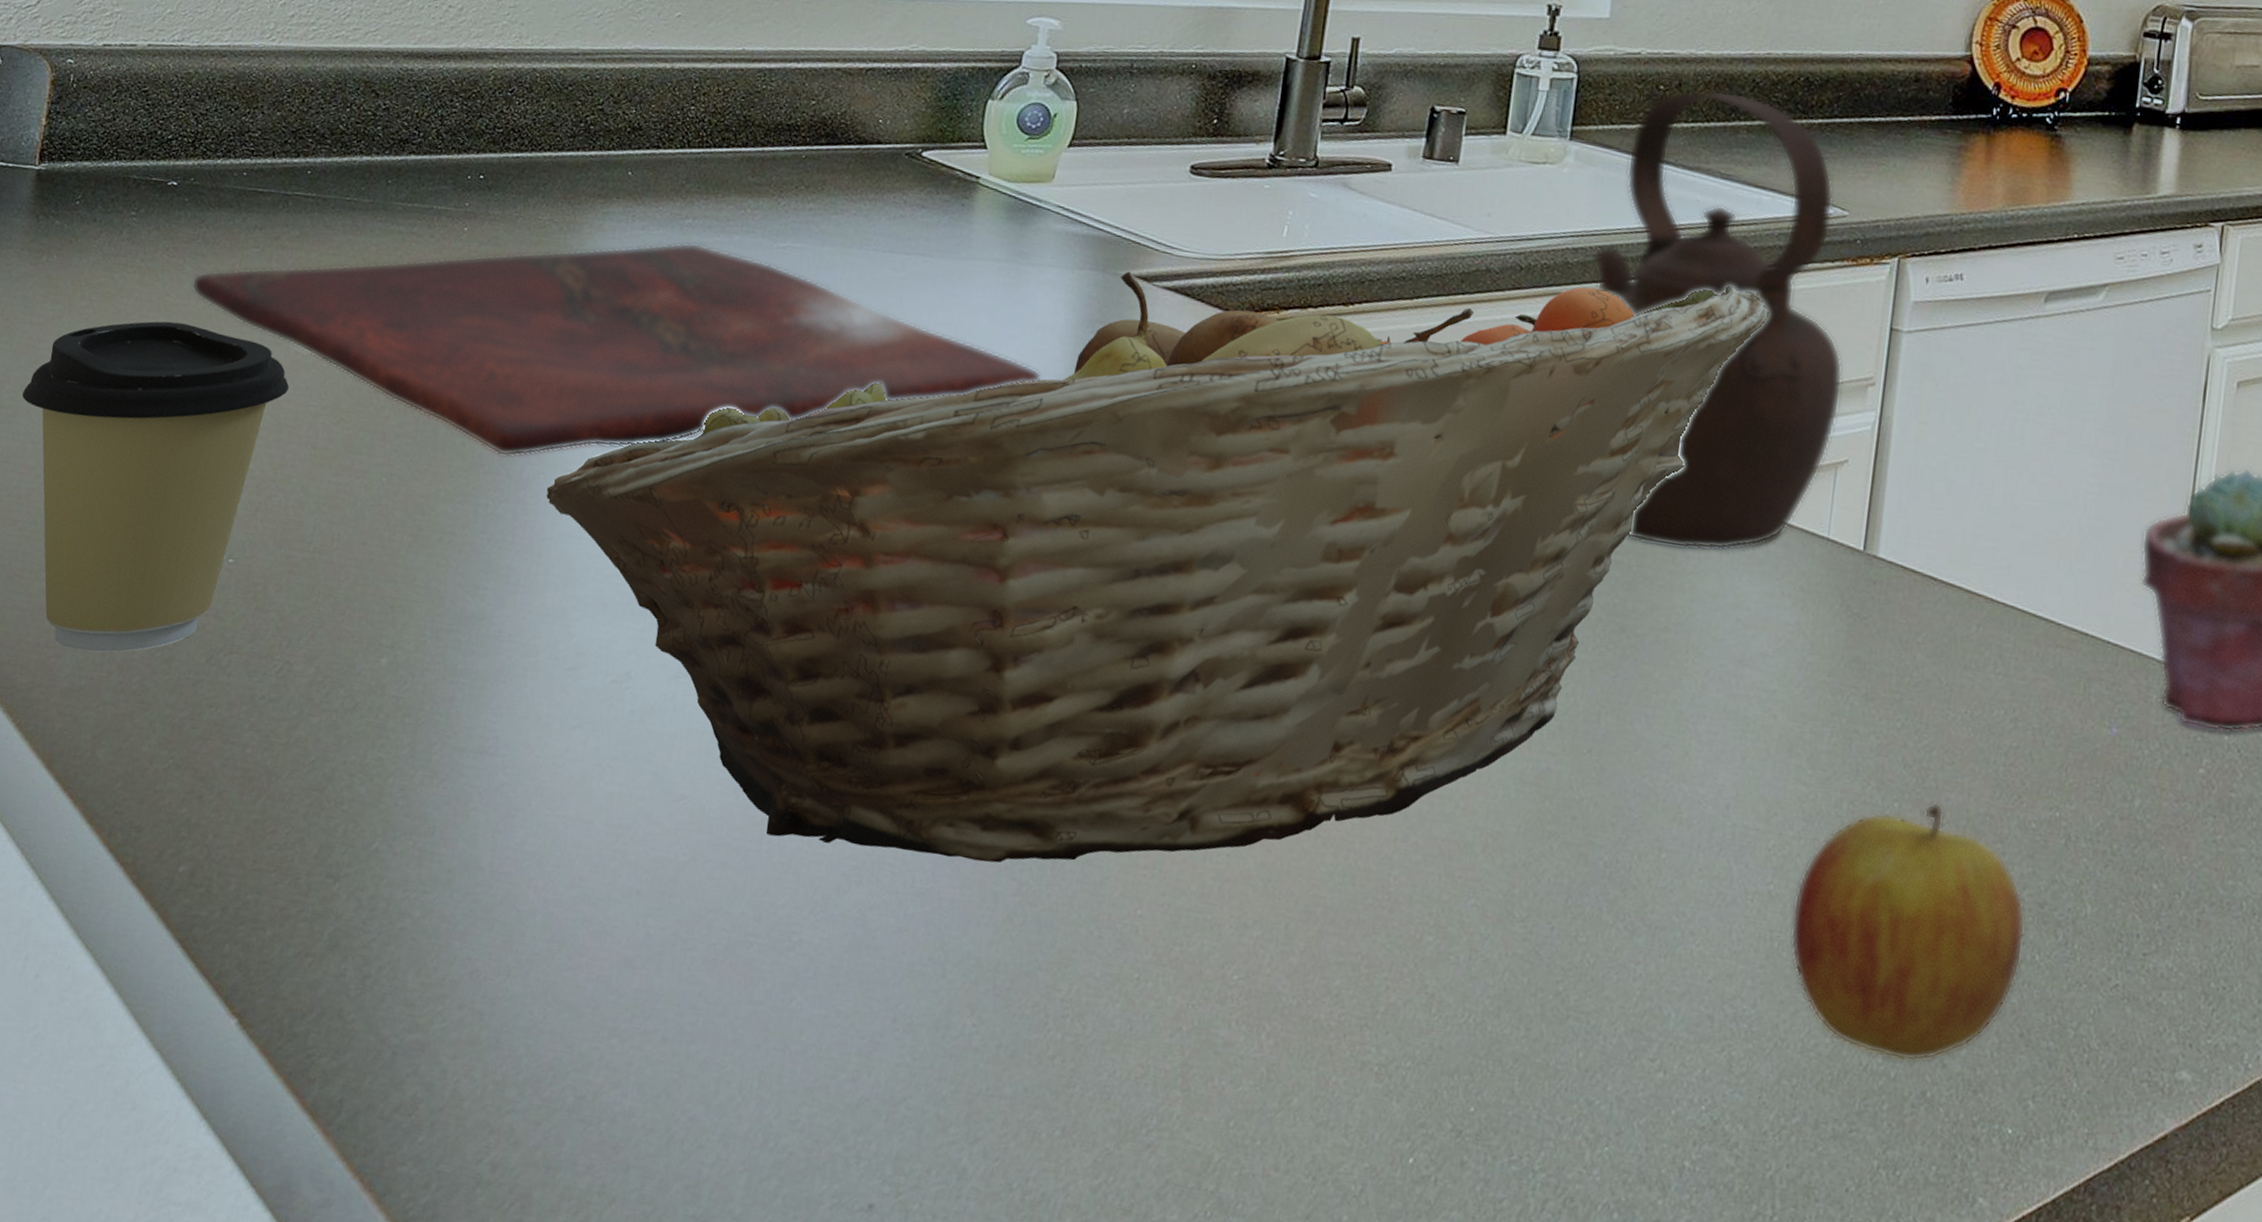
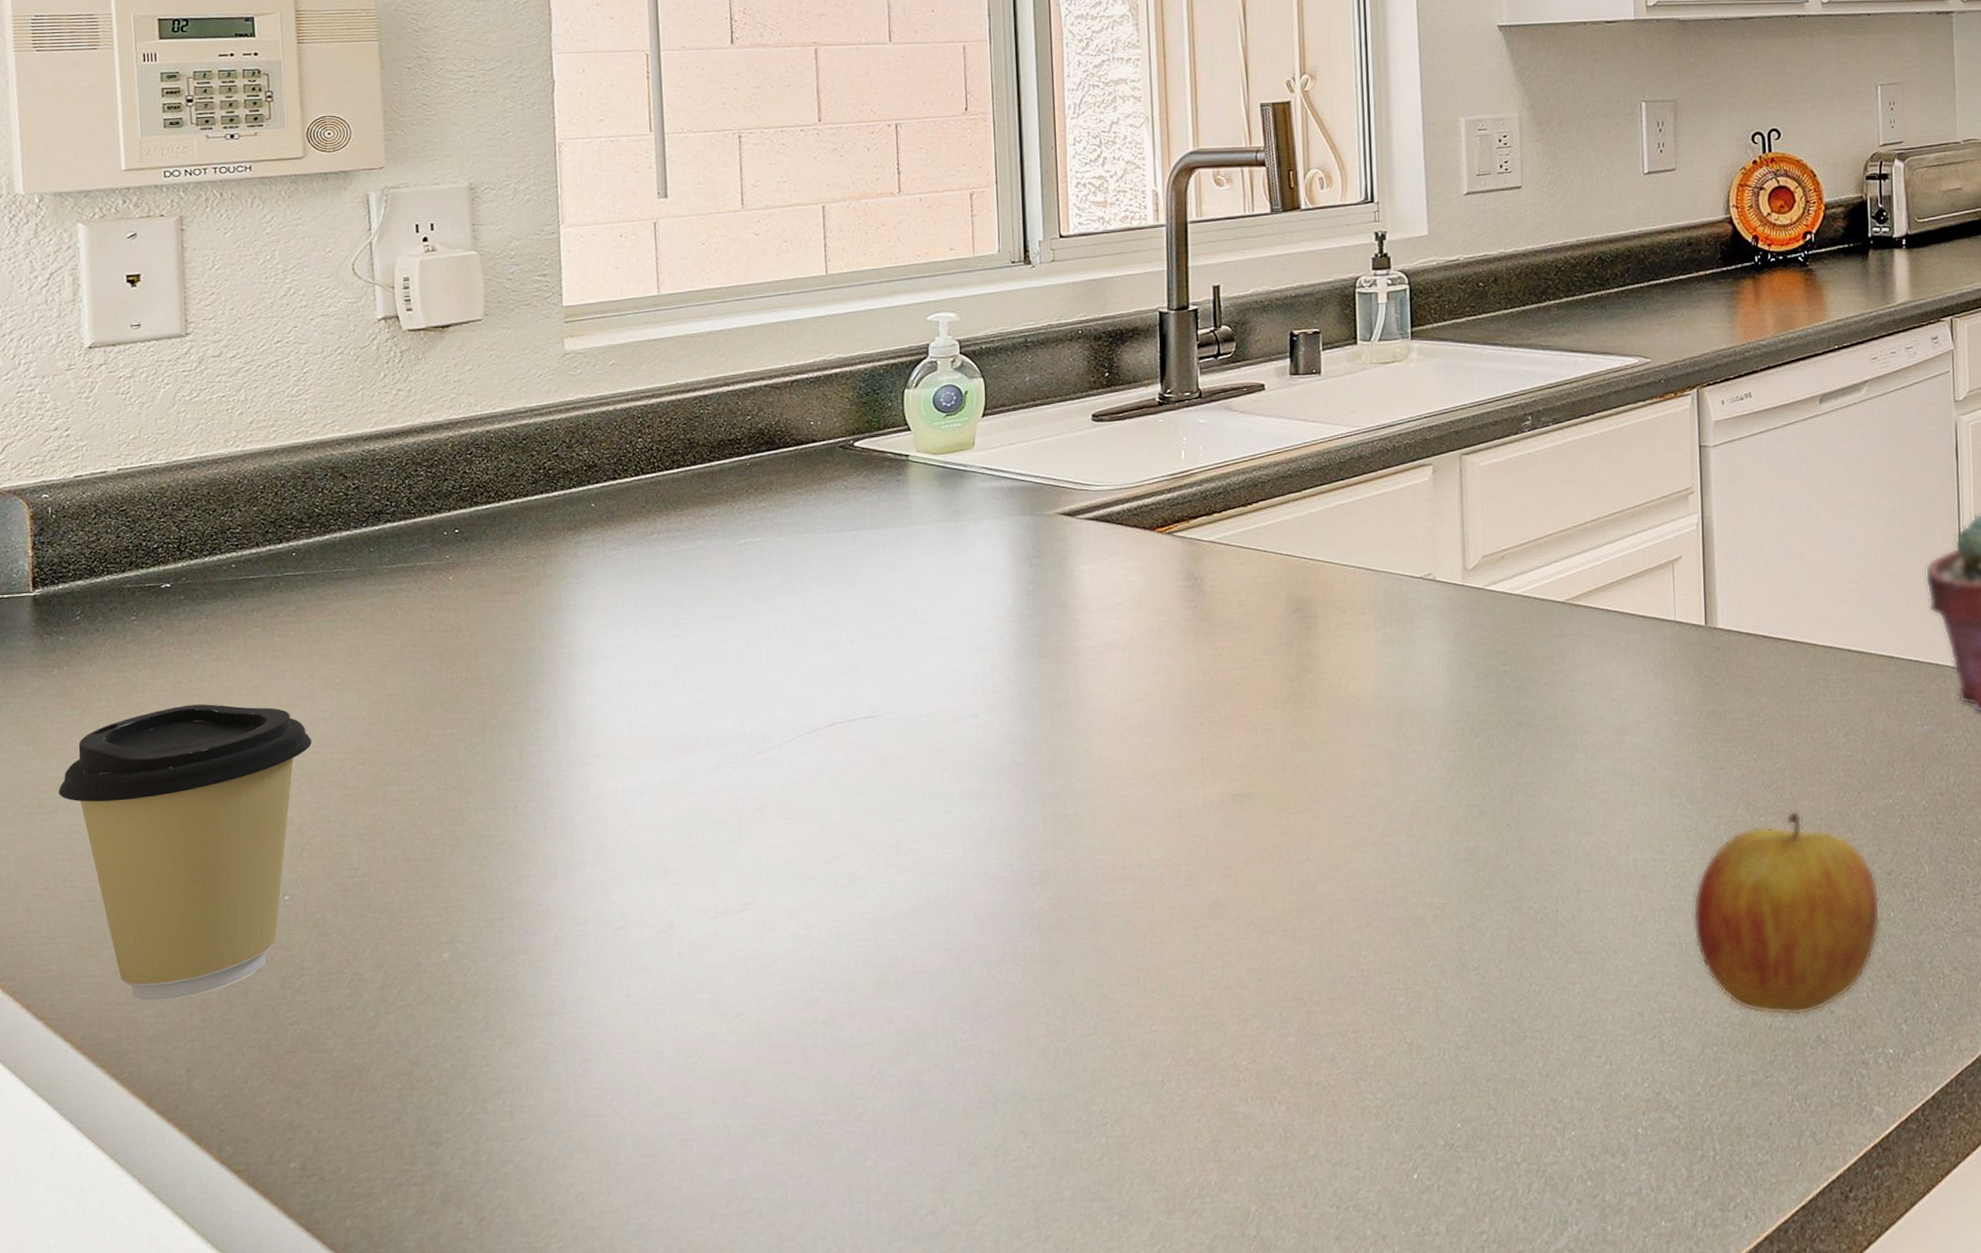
cutting board: present [191,242,1042,457] -> none [201,553,993,764]
fruit basket: present [546,271,1769,863] -> none [568,434,1599,1031]
teapot: present [1591,90,1843,550] -> none [1445,278,1668,652]

